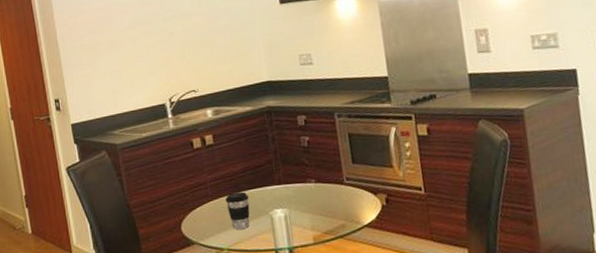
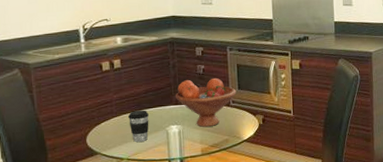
fruit bowl: none [277,150,351,210] -> present [175,77,237,127]

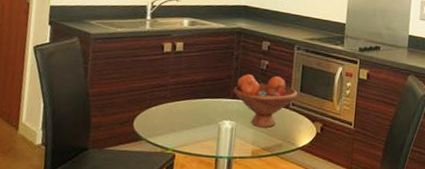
coffee cup: present [128,110,149,143] -> none [181,98,203,134]

